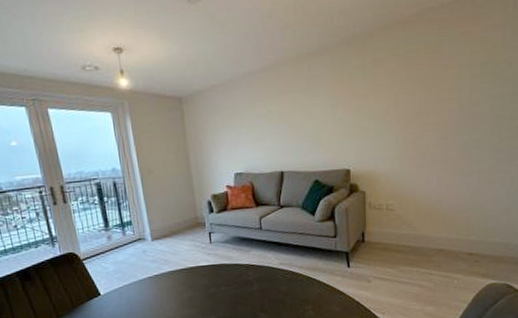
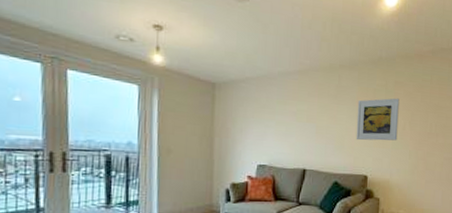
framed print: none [332,78,381,133] -> present [356,98,400,141]

